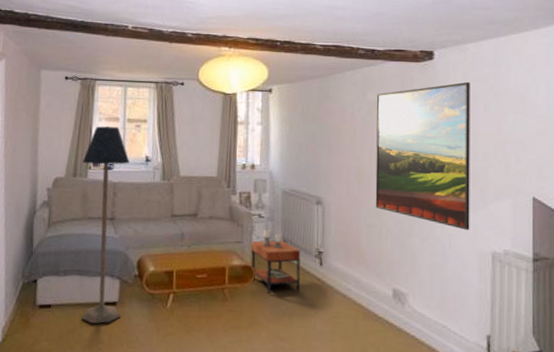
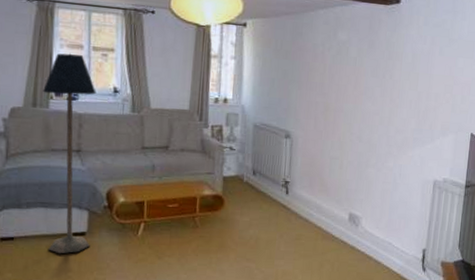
side table: present [251,229,301,294] -> none [221,161,269,220]
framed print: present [375,81,470,231] -> none [338,26,430,162]

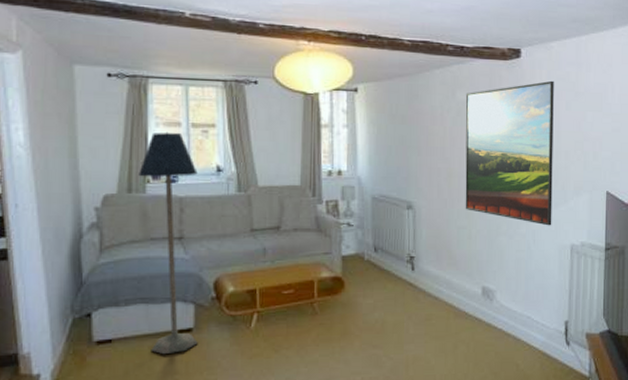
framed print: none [338,26,430,162] -> present [465,80,554,226]

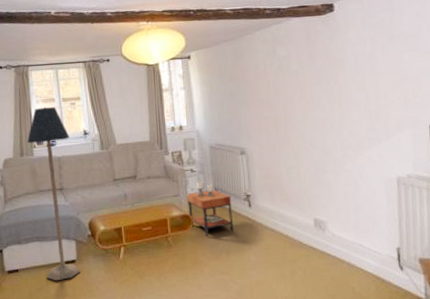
side table: none [341,238,393,303] -> present [187,181,233,236]
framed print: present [465,80,554,226] -> none [285,28,377,161]

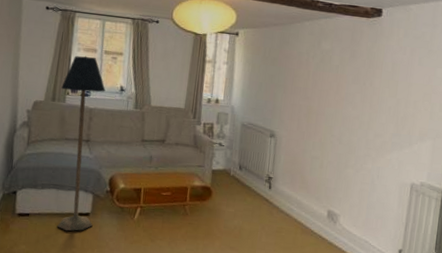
side table: present [187,181,233,236] -> none [209,156,254,211]

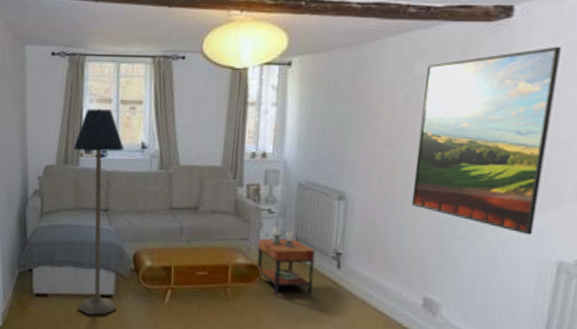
side table: none [209,156,254,211] -> present [257,226,316,295]
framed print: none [319,38,410,165] -> present [411,46,561,235]

